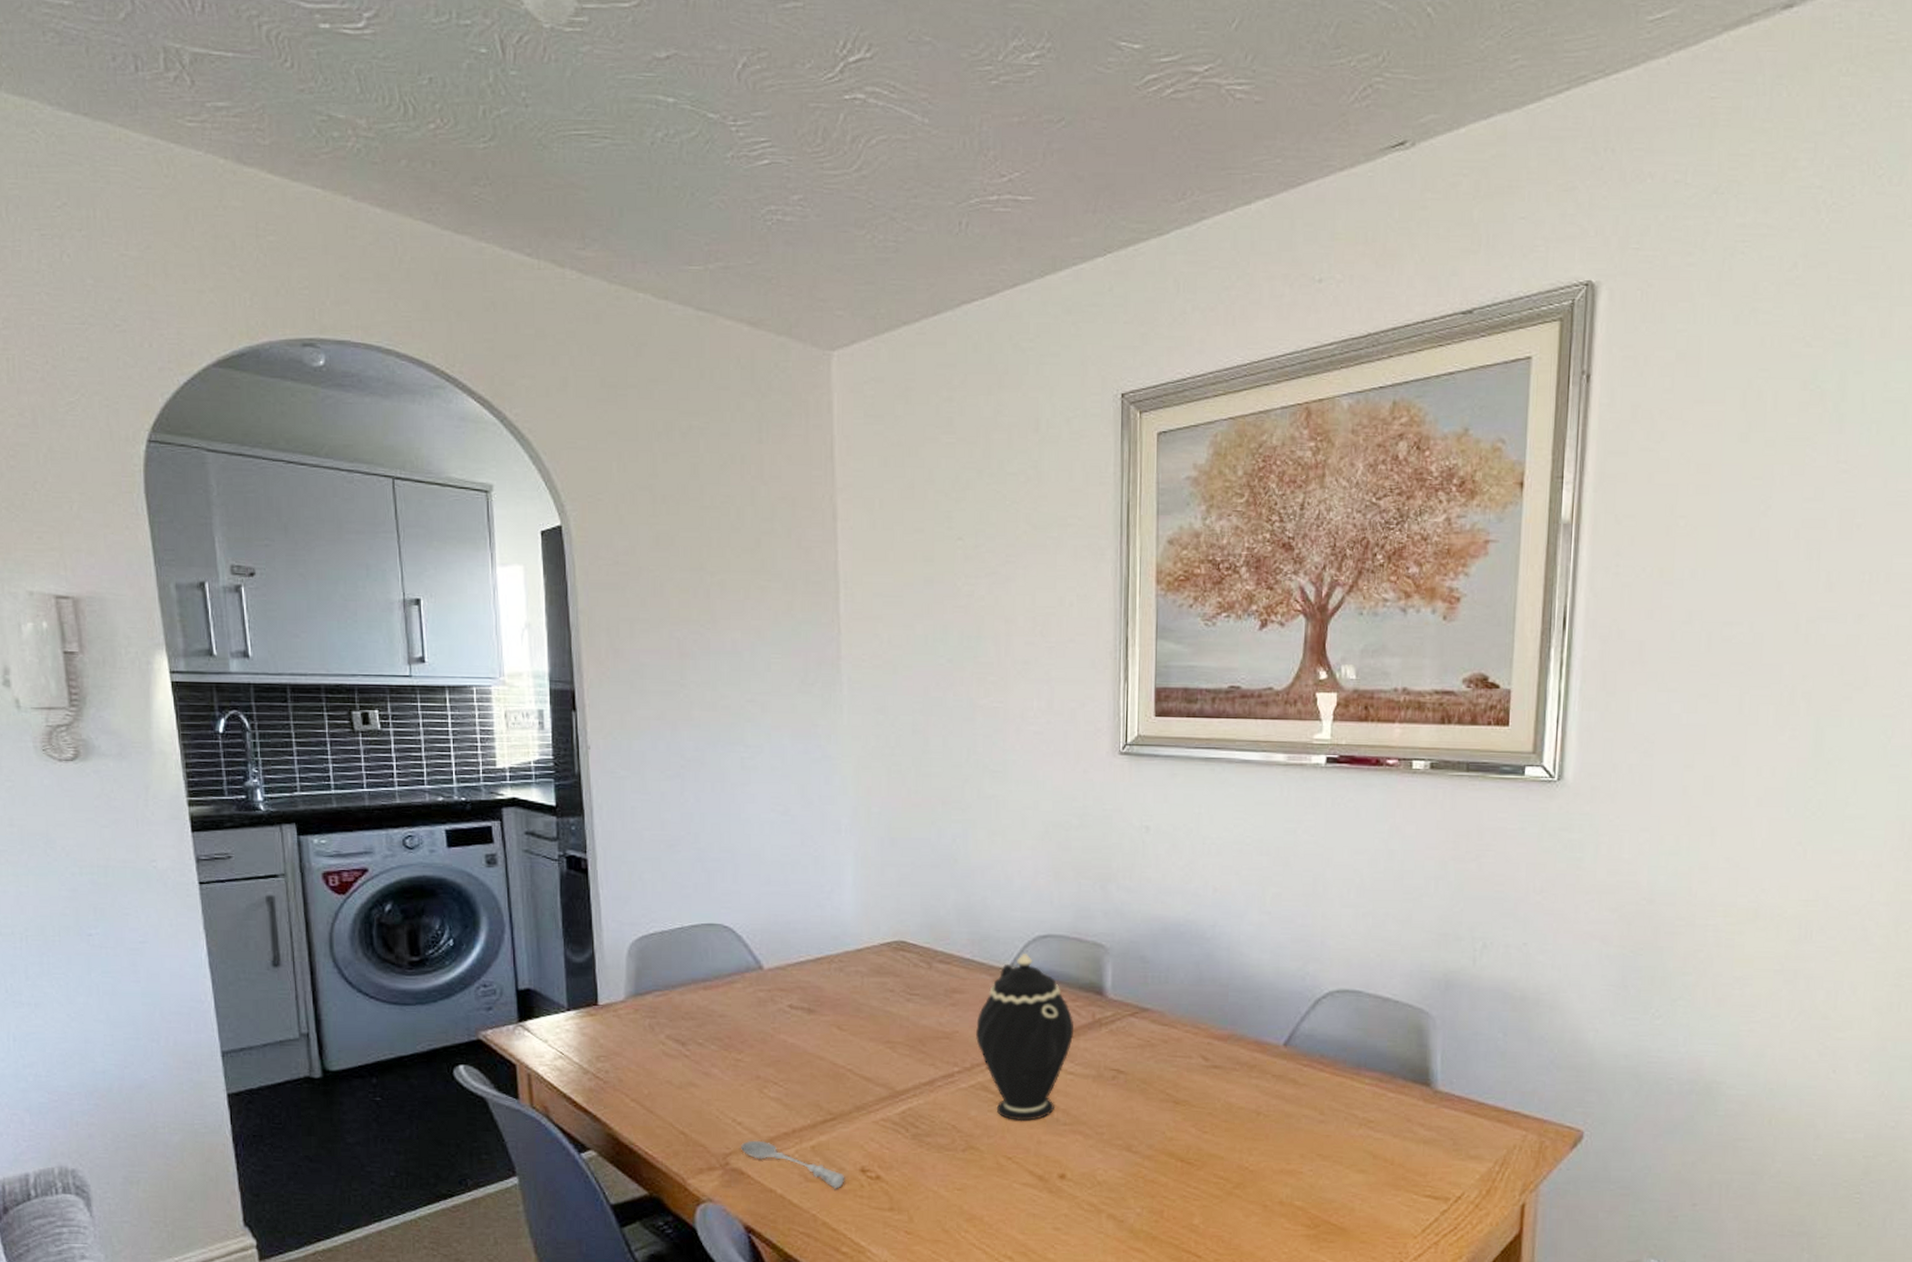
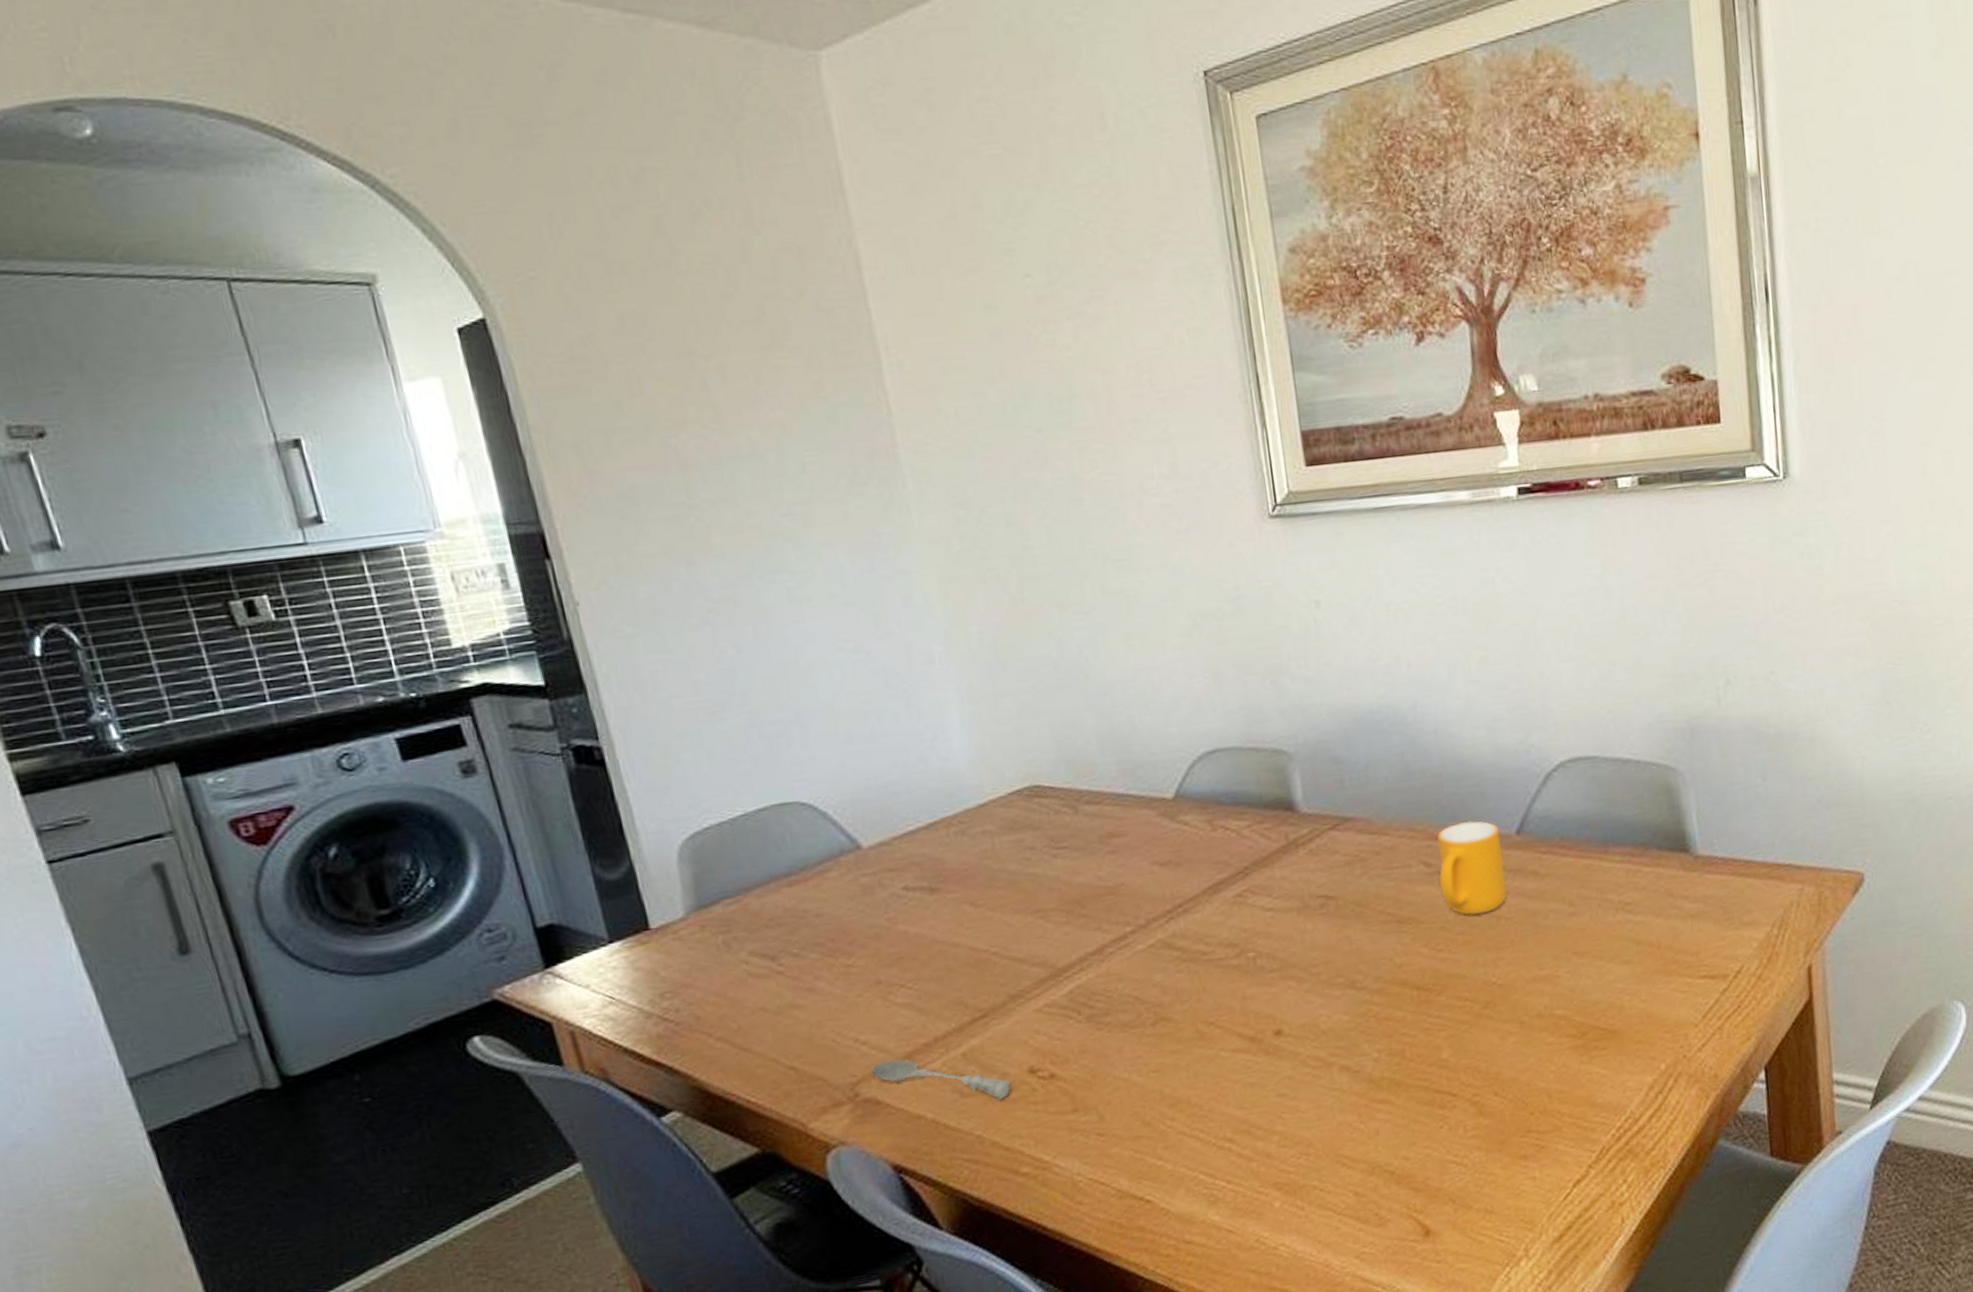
teapot: present [976,953,1074,1122] -> none [1144,775,1266,978]
mug: none [1214,1027,1270,1107] -> present [1437,820,1507,915]

